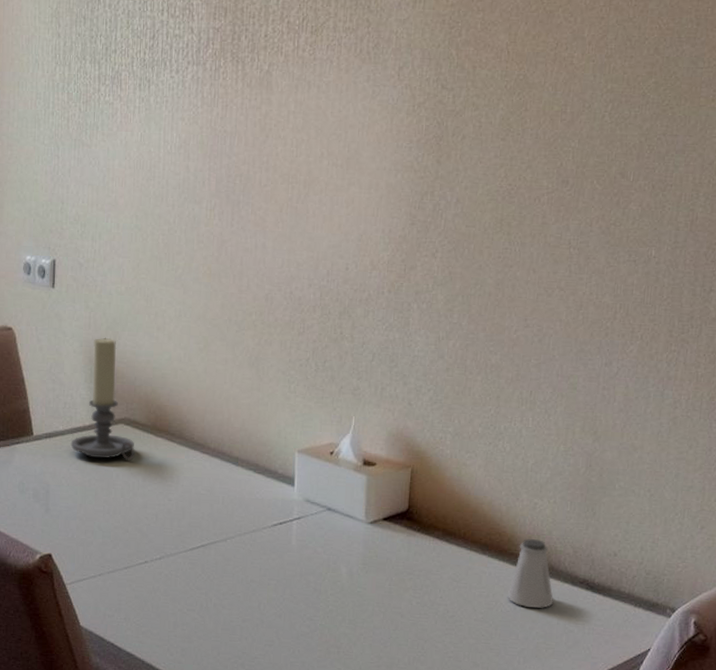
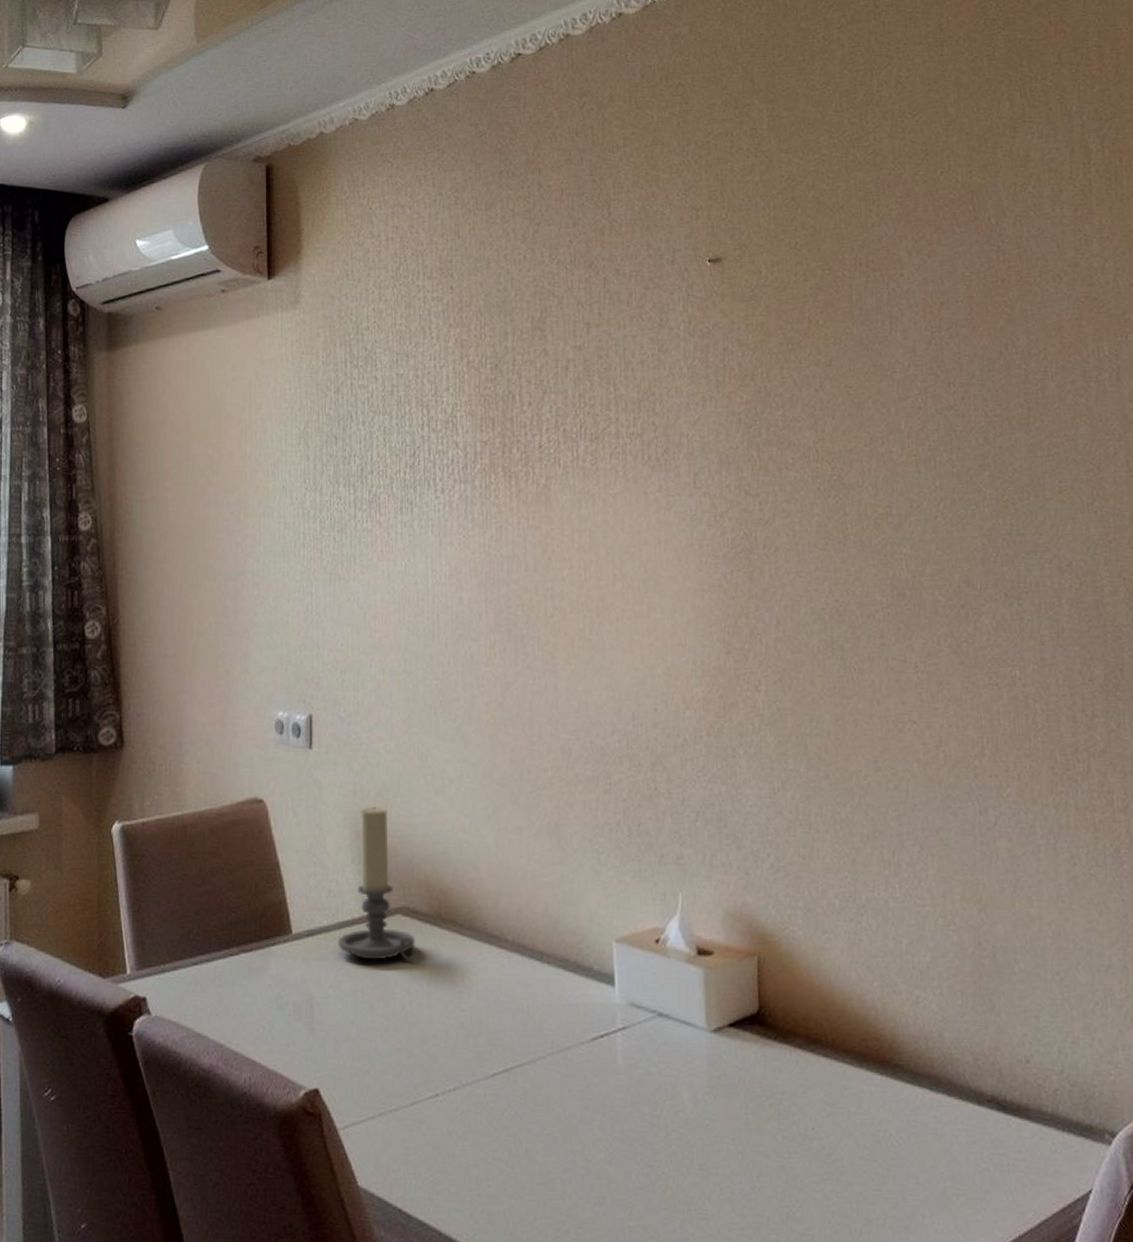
saltshaker: present [508,539,554,608] -> none [898,1044,958,1138]

